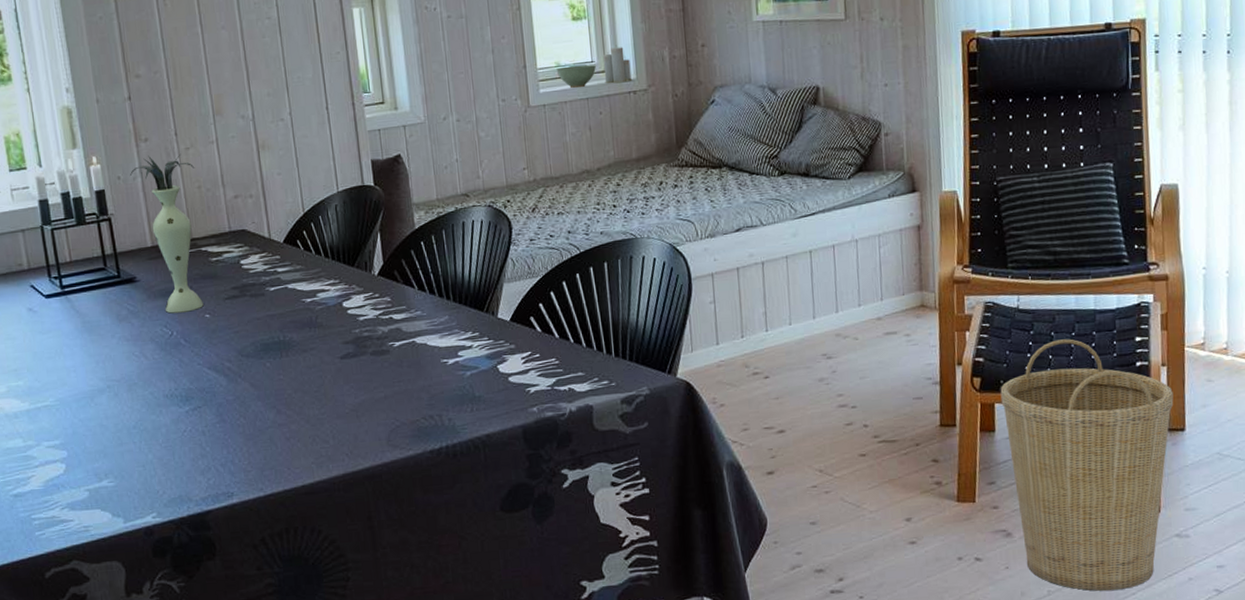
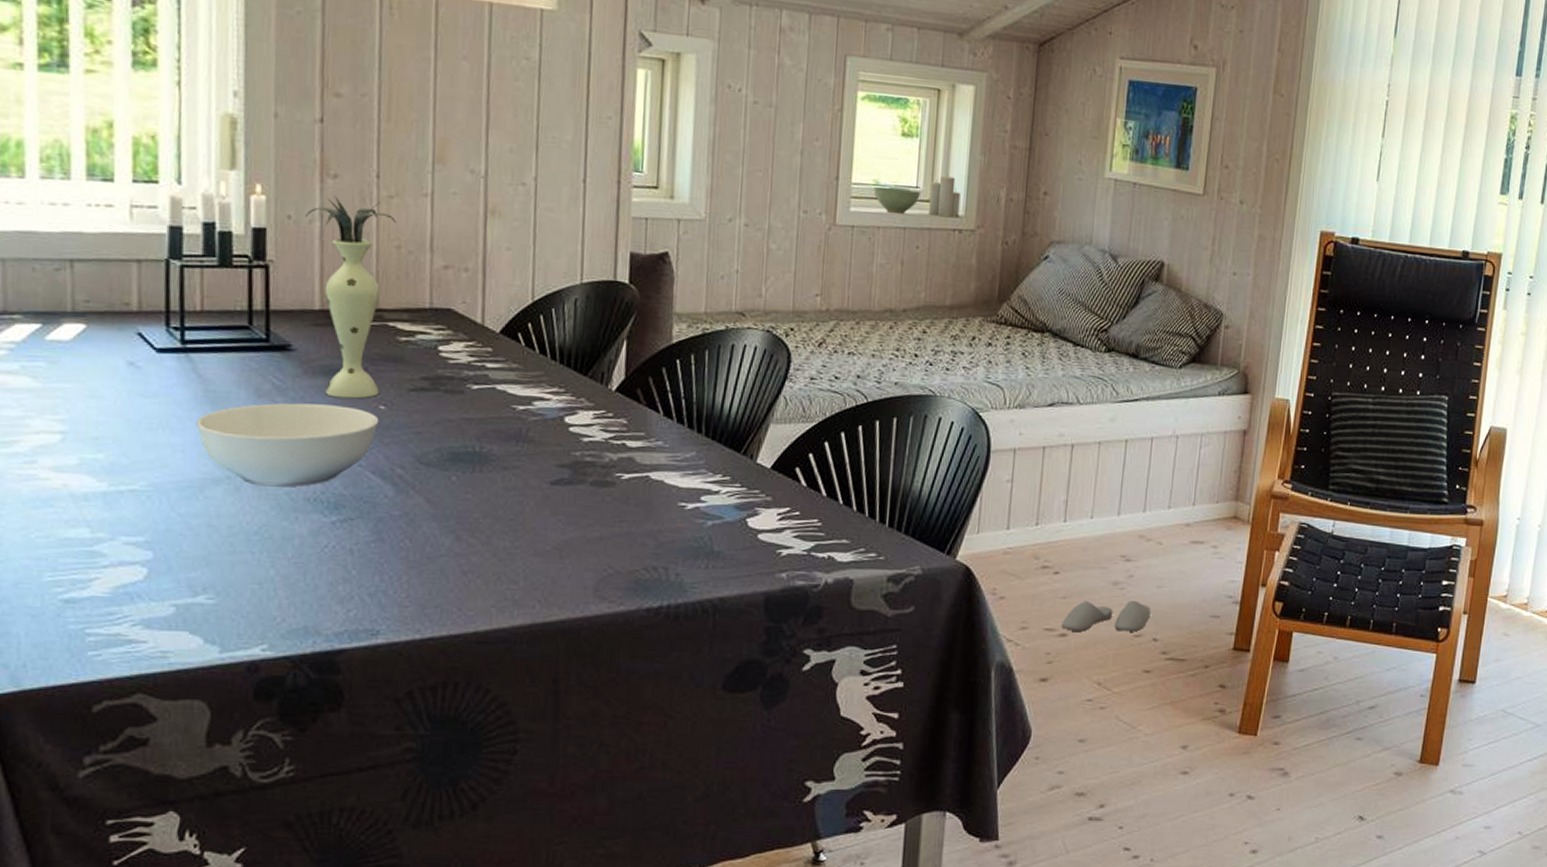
bowl: none [80,319,207,390] -> present [196,402,379,487]
slippers: none [778,393,858,427] -> present [1061,600,1151,632]
basket: present [1000,339,1174,591] -> none [1298,572,1470,844]

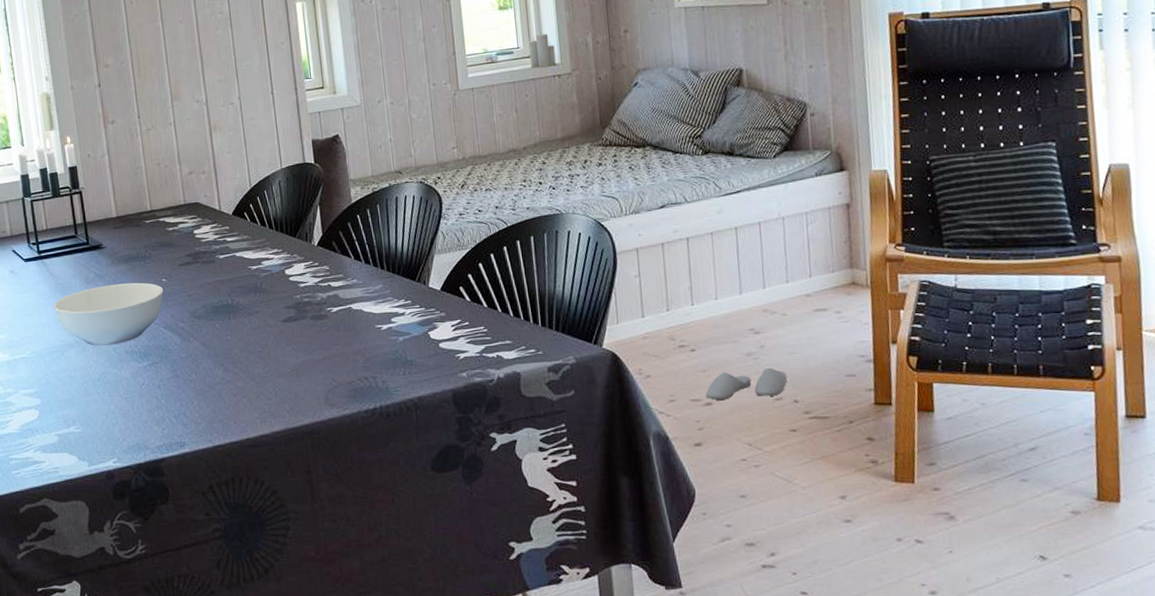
vase: present [304,195,397,400] -> none [98,134,161,278]
bowl: present [873,186,922,215] -> none [484,50,523,73]

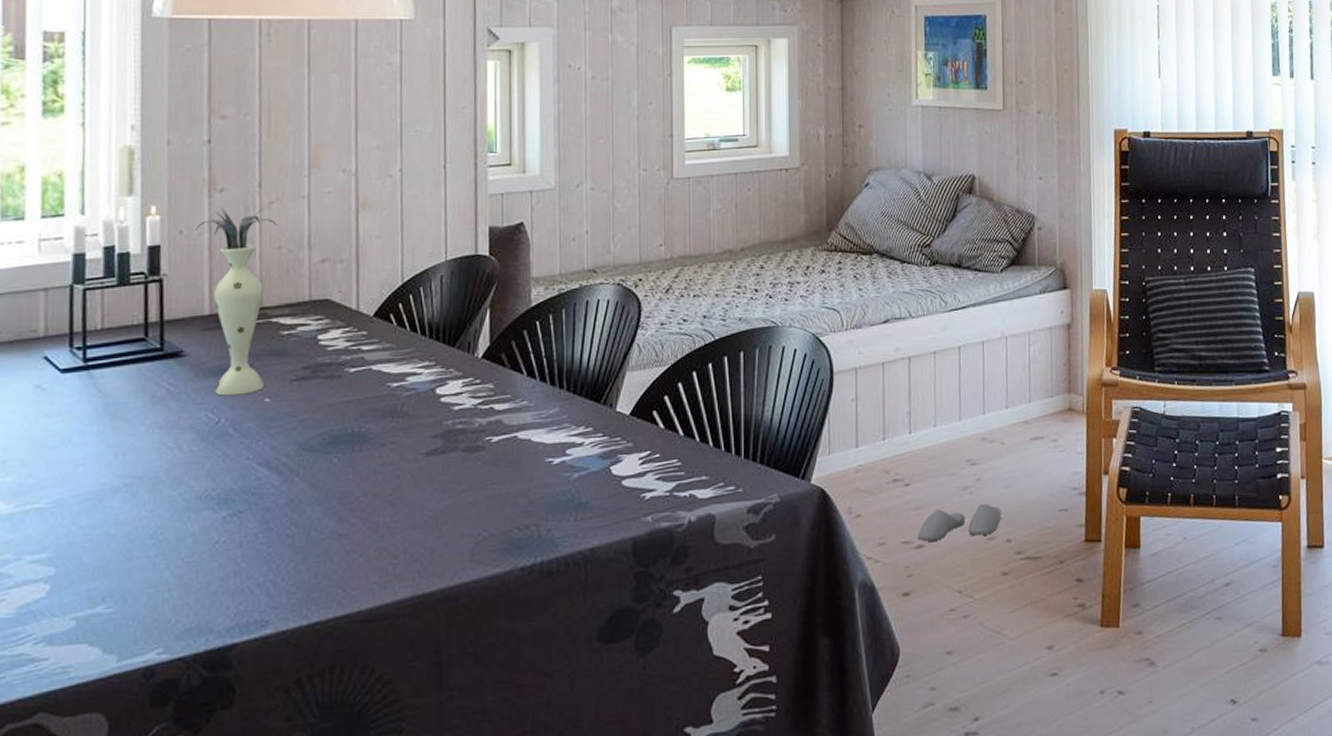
bowl: present [53,282,164,346] -> none [96,403,265,490]
vase: none [98,134,161,278] -> present [194,208,278,397]
candle: present [528,32,558,69] -> none [755,119,785,160]

